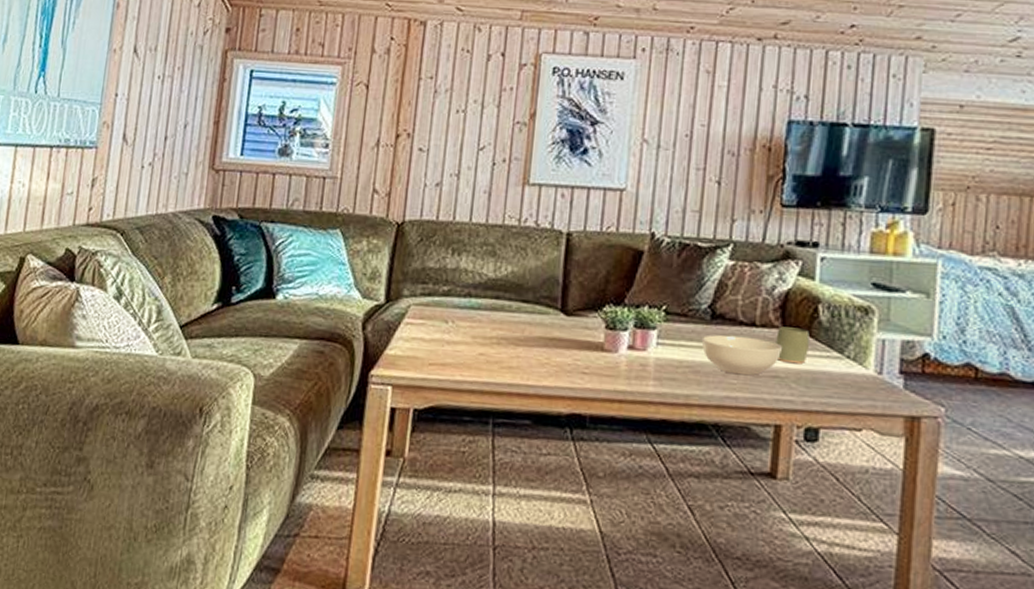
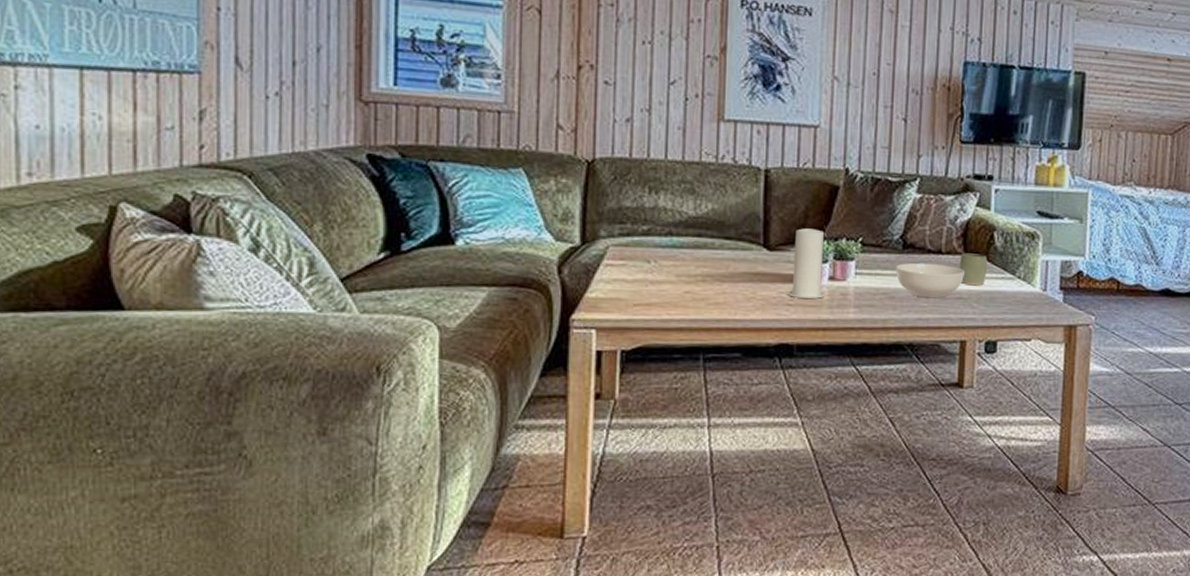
candle: none [582,294,626,369] -> present [786,228,825,300]

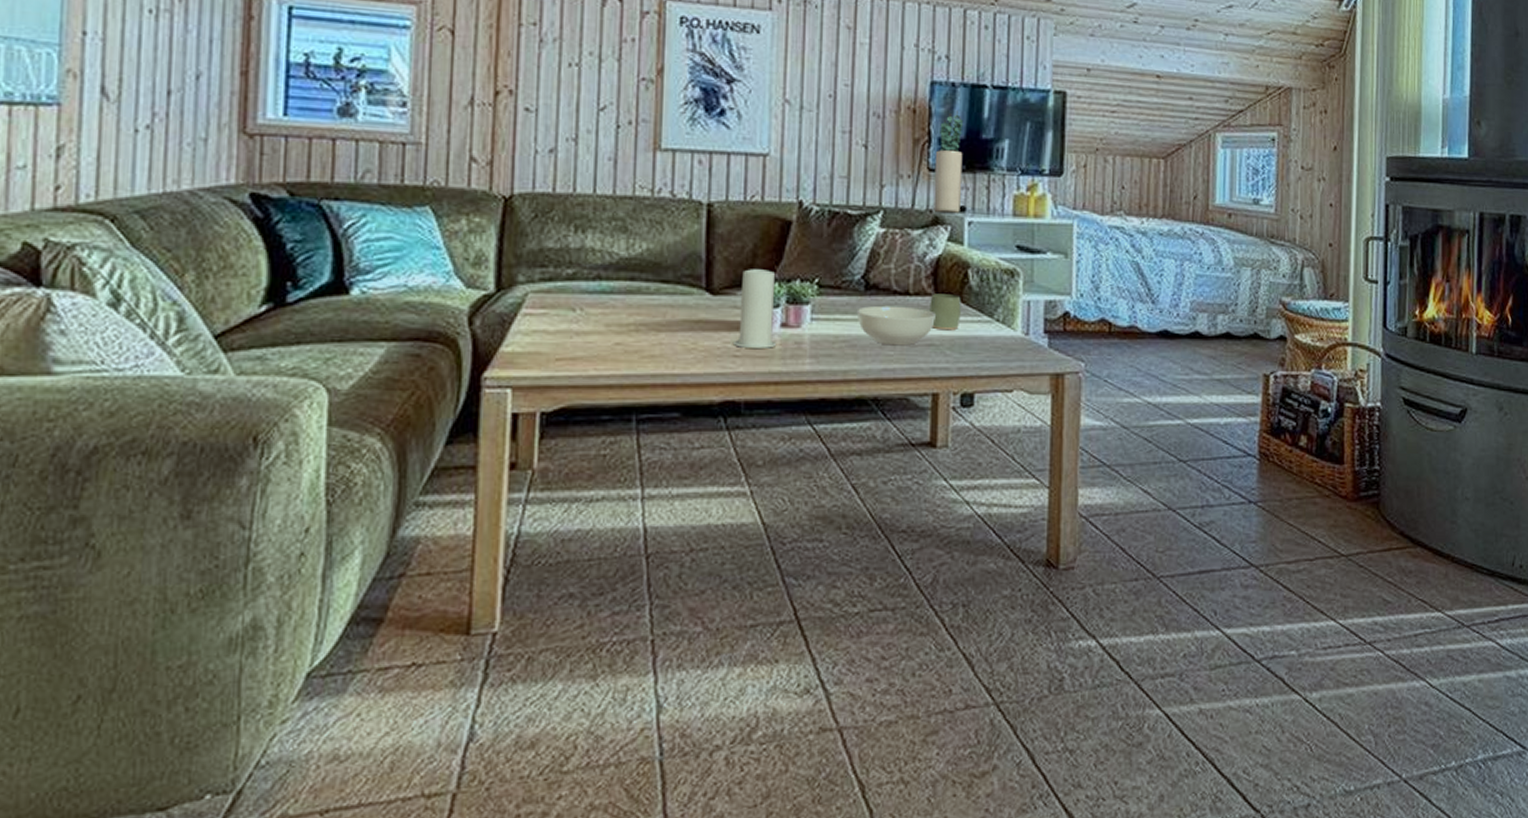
vase: none [964,87,993,183] -> present [933,109,964,215]

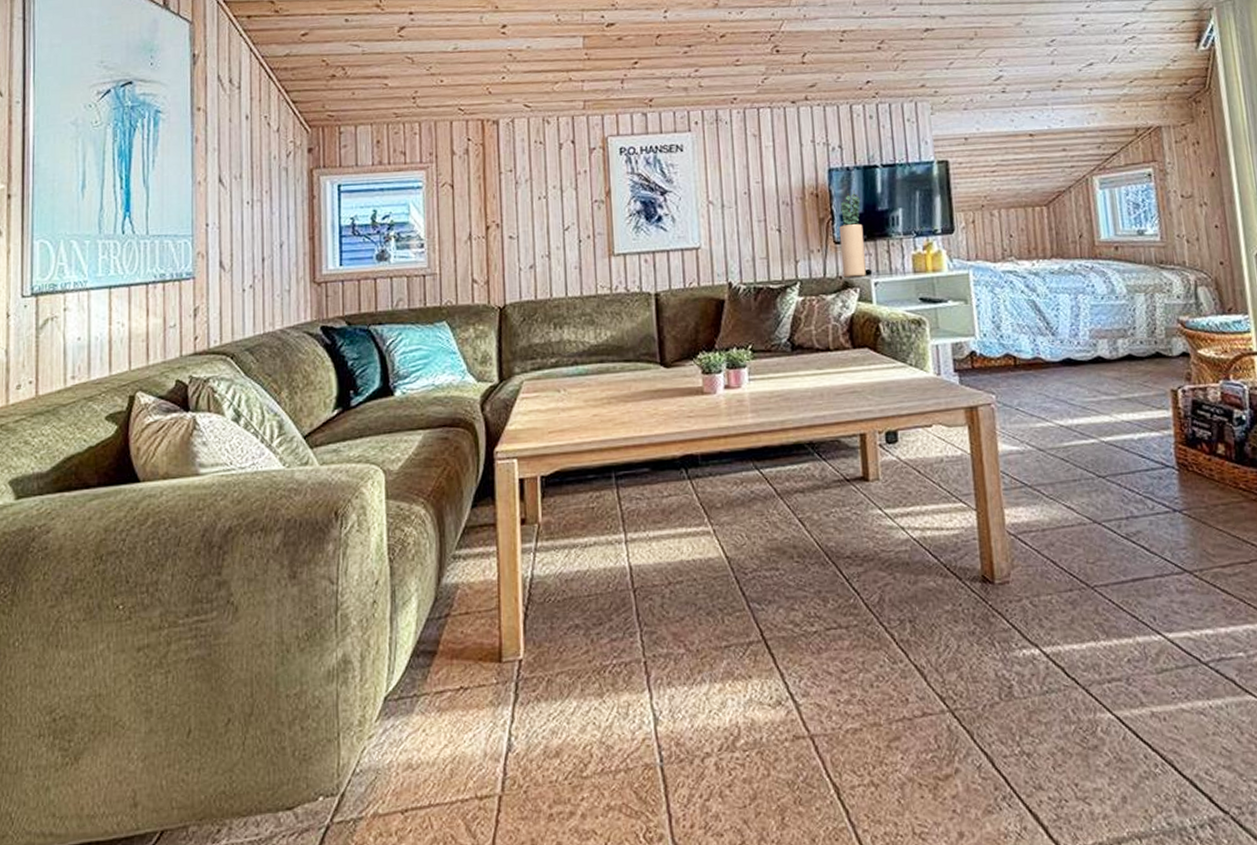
candle: present [732,269,777,350] -> none [686,342,723,410]
bowl: present [856,305,937,346] -> none [786,361,856,396]
mug: present [929,293,961,329] -> none [848,346,878,378]

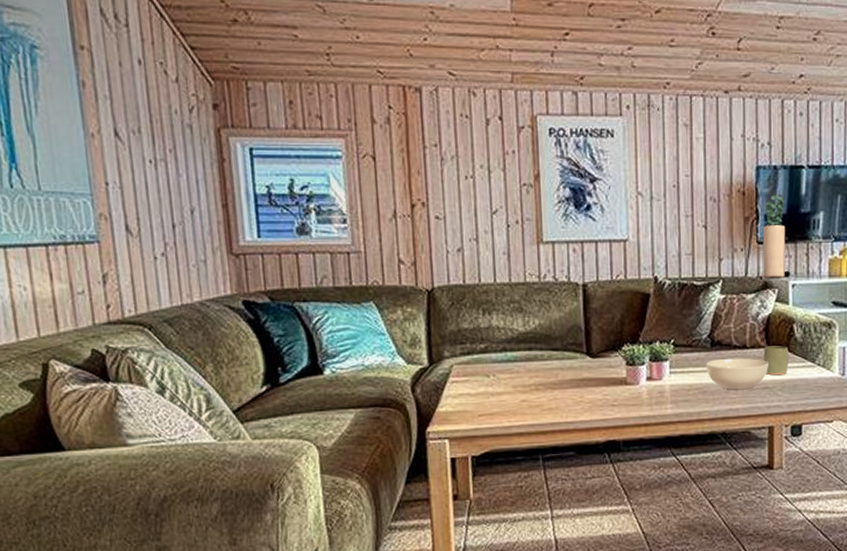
bowl: none [786,361,856,396] -> present [705,358,769,390]
mug: none [848,346,878,378] -> present [763,346,789,374]

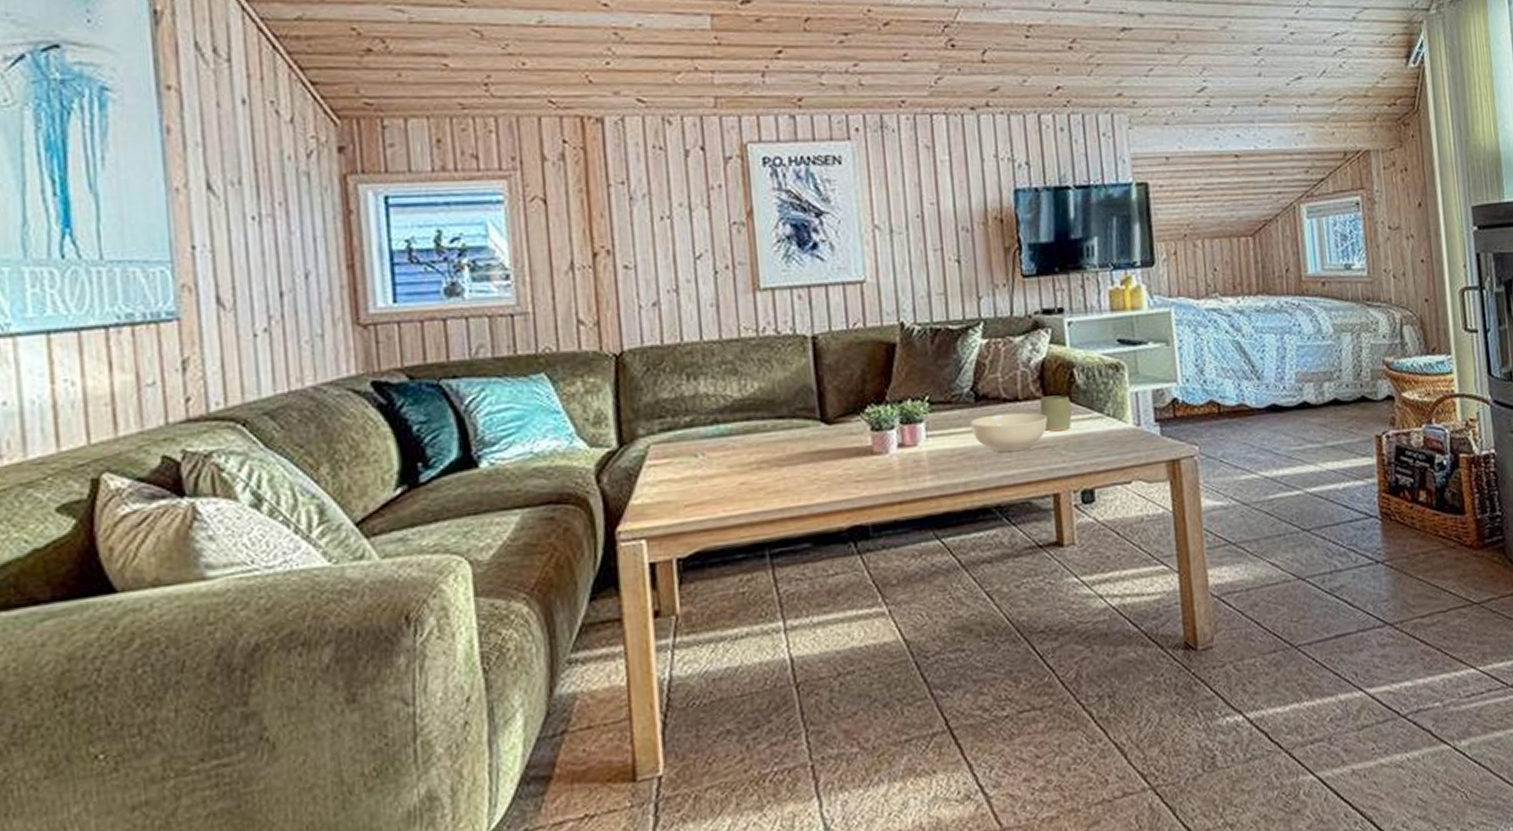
vase: present [762,189,786,279] -> none [1027,214,1059,318]

